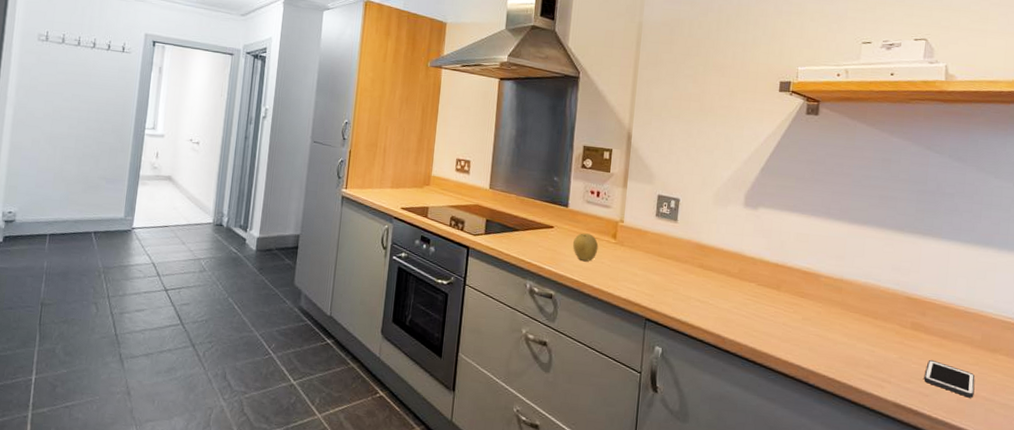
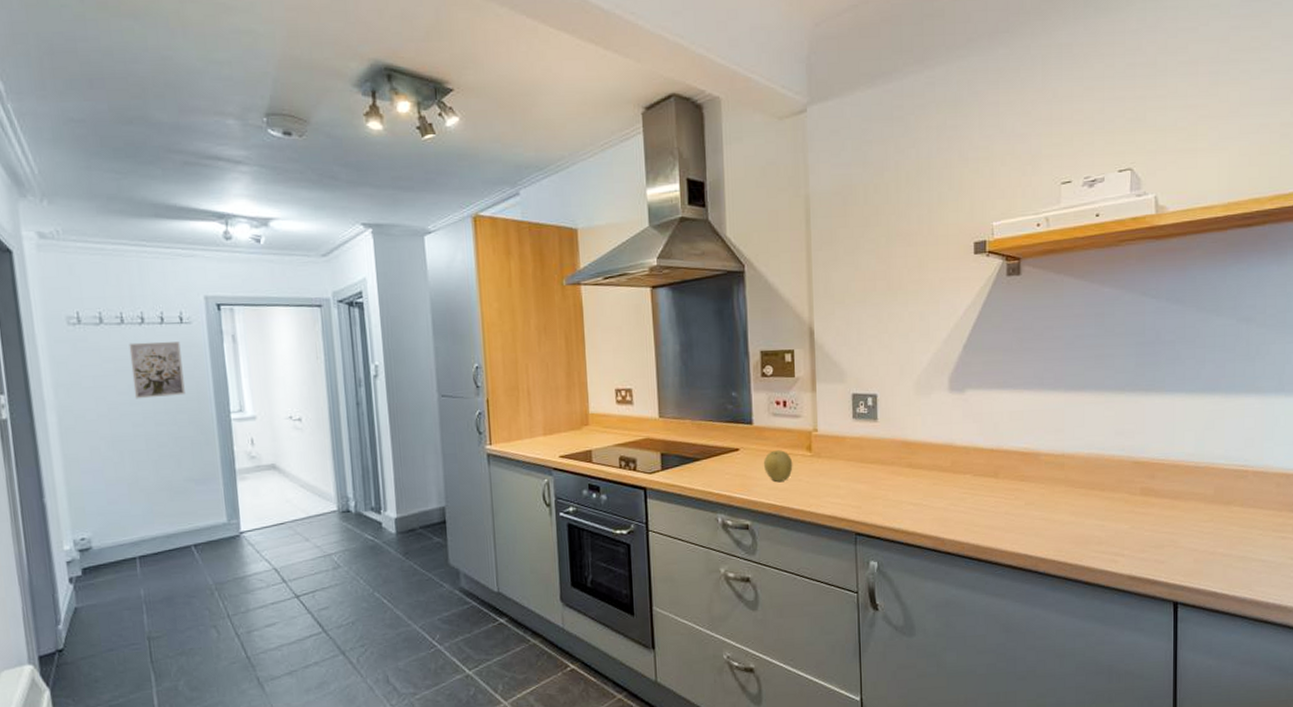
wall art: none [75,61,119,109] -> present [129,341,185,399]
cell phone: present [924,359,975,398] -> none [1158,523,1211,557]

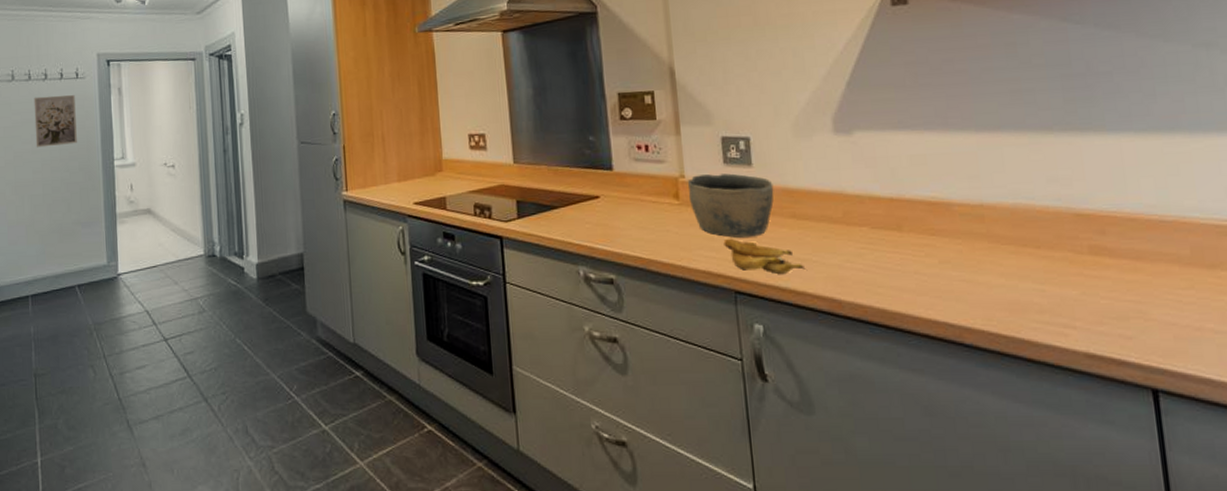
fruit: present [763,450,793,483] -> none [626,198,660,233]
bowl: none [820,427,895,486] -> present [688,173,774,238]
banana: none [848,486,917,517] -> present [723,238,806,274]

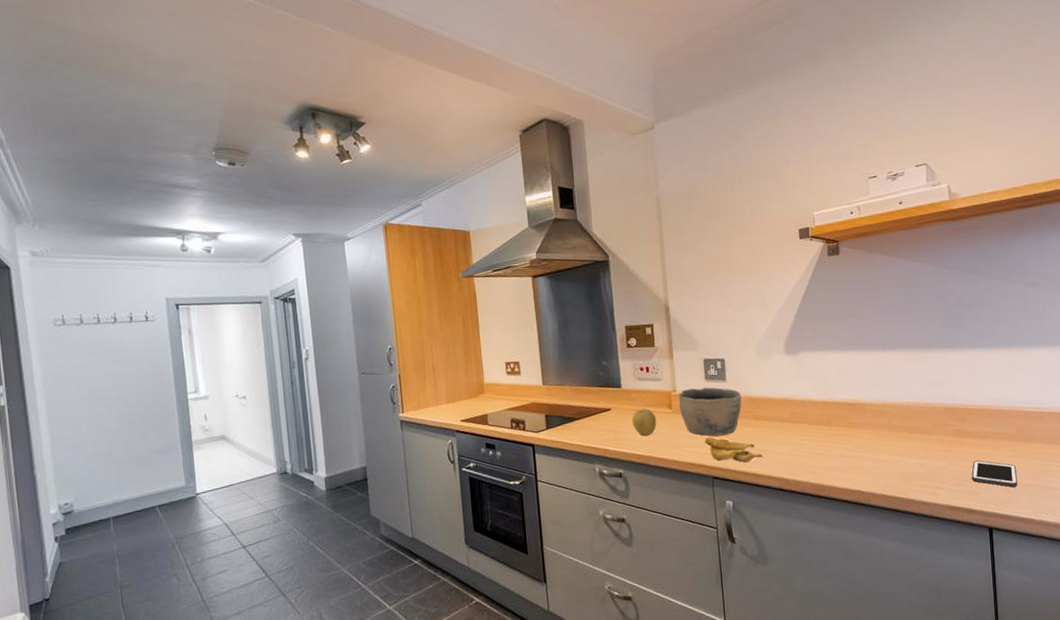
wall art: present [34,95,77,148] -> none [104,336,150,385]
fruit: none [626,198,660,233] -> present [631,408,657,436]
cell phone: none [1120,290,1197,333] -> present [971,460,1018,487]

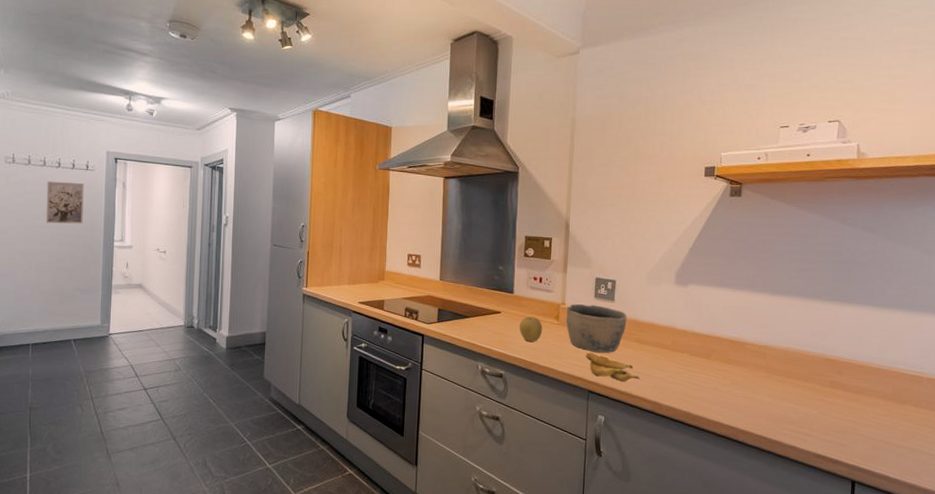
wall art: none [104,336,150,385] -> present [46,181,84,224]
cell phone: present [971,460,1018,487] -> none [841,413,888,445]

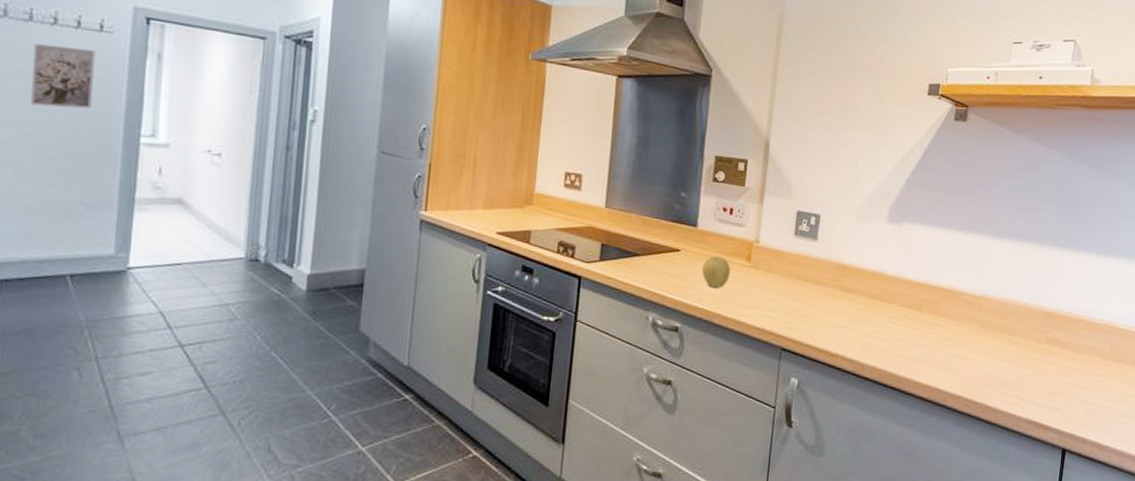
bowl: present [565,304,627,353] -> none [759,242,831,303]
banana: present [586,352,640,381] -> none [780,301,842,337]

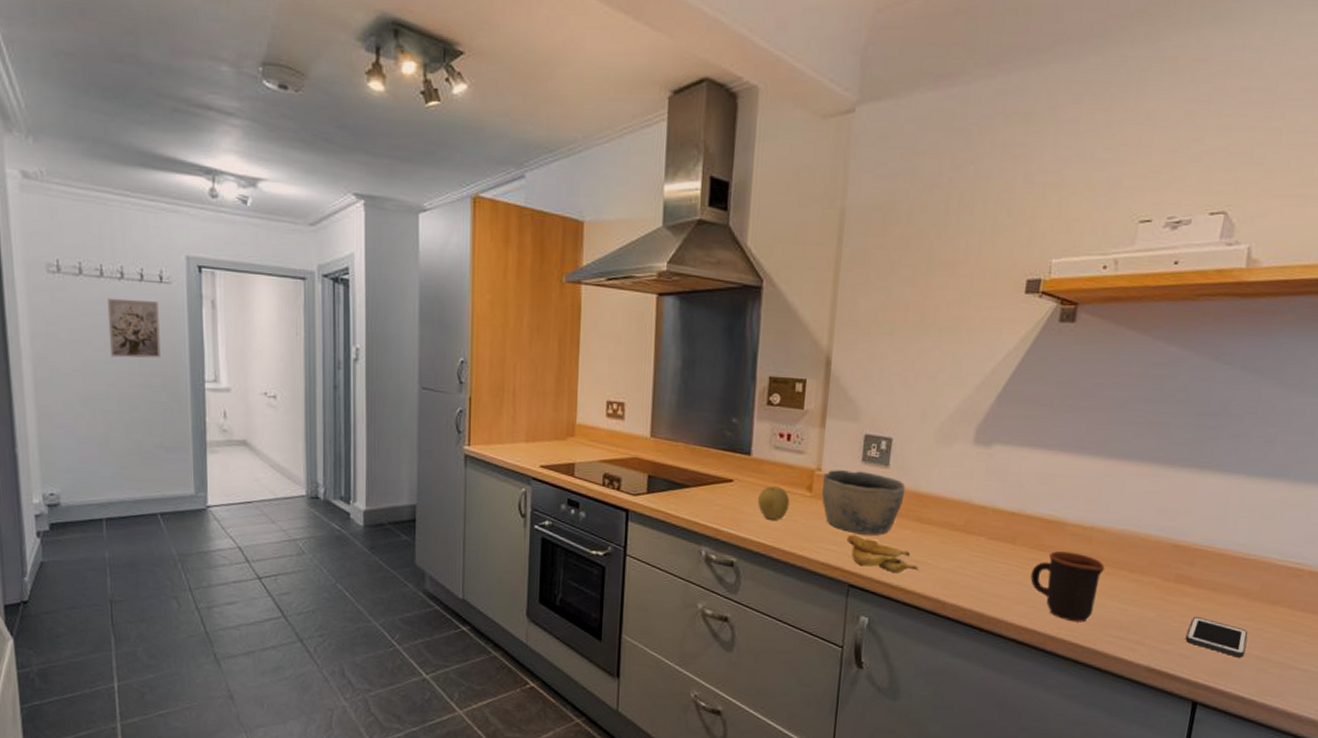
bowl: none [759,242,831,303] -> present [821,470,906,536]
banana: none [780,301,842,337] -> present [846,534,919,573]
mug: none [933,317,992,381] -> present [1030,551,1105,623]
cell phone: none [1055,373,1102,409] -> present [1185,616,1248,658]

